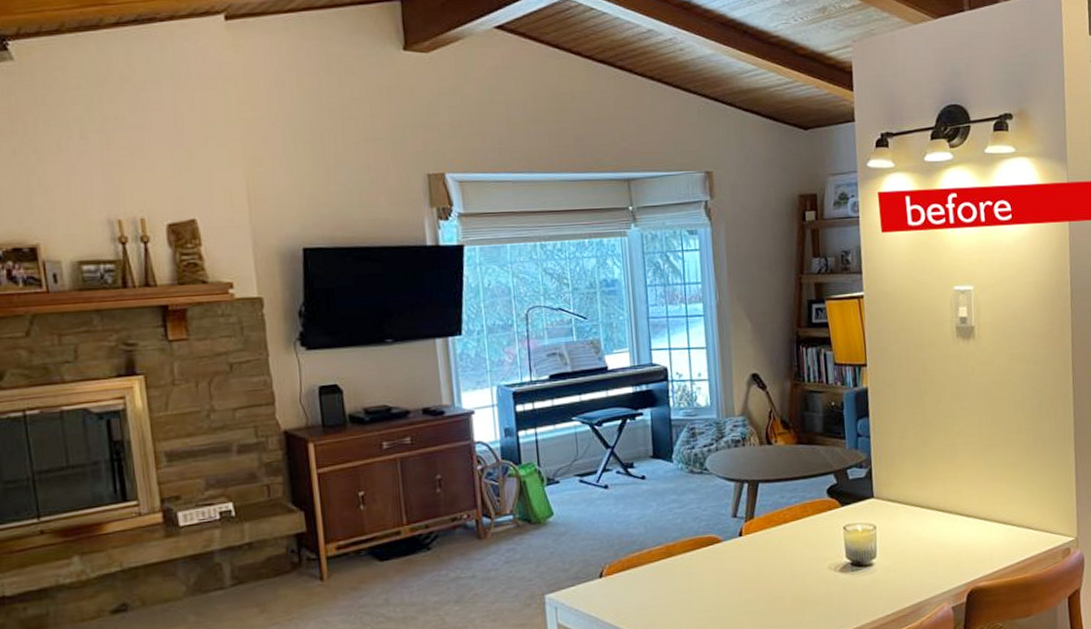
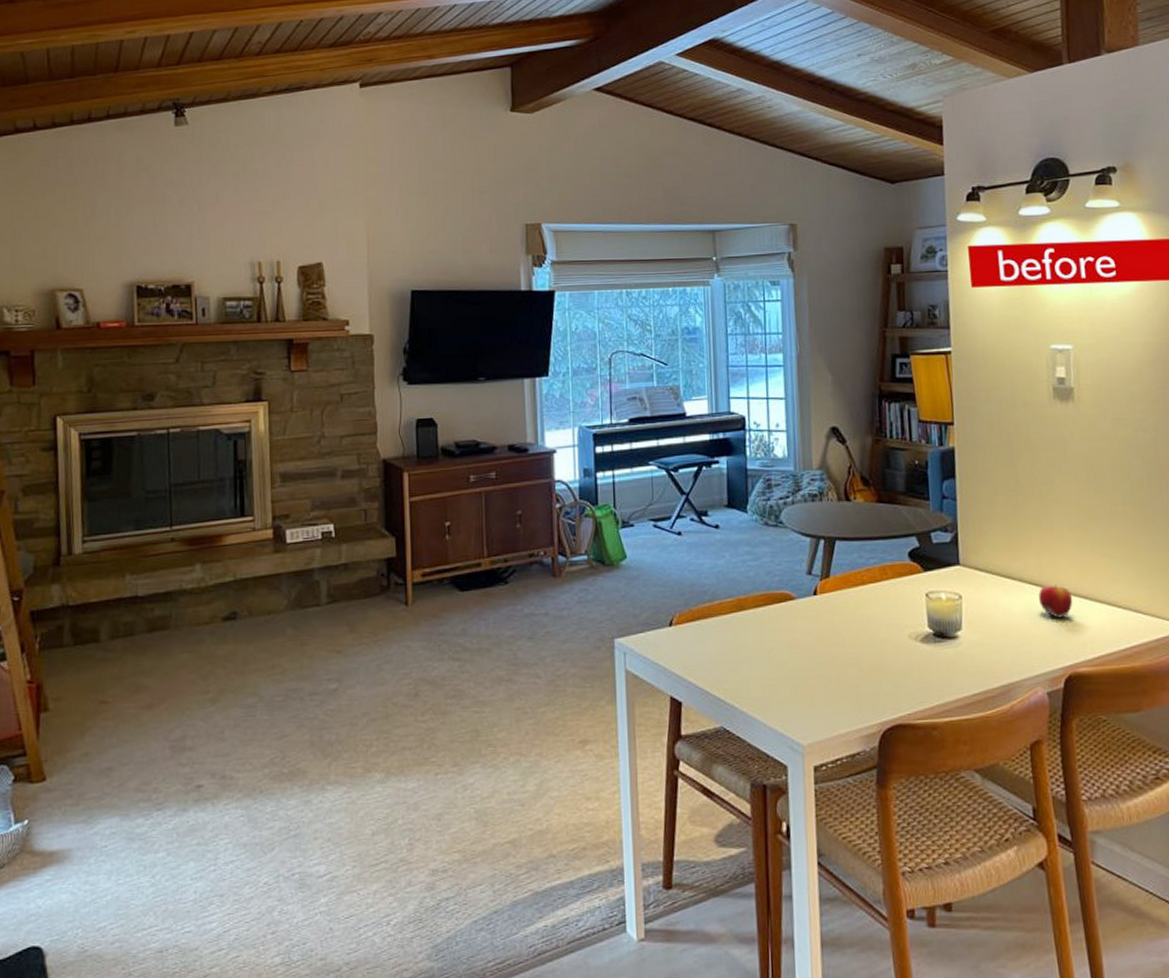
apple: none [944,509,974,540] -> present [1039,585,1073,618]

